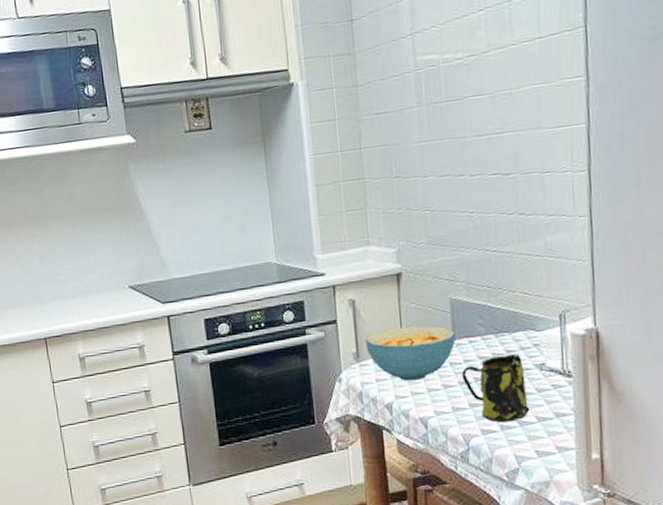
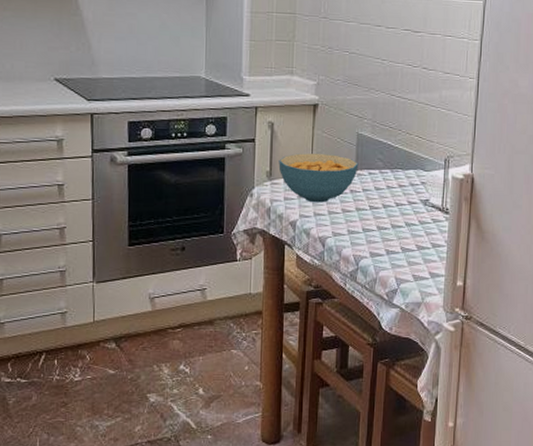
mug: present [462,354,530,423] -> none [359,188,413,248]

